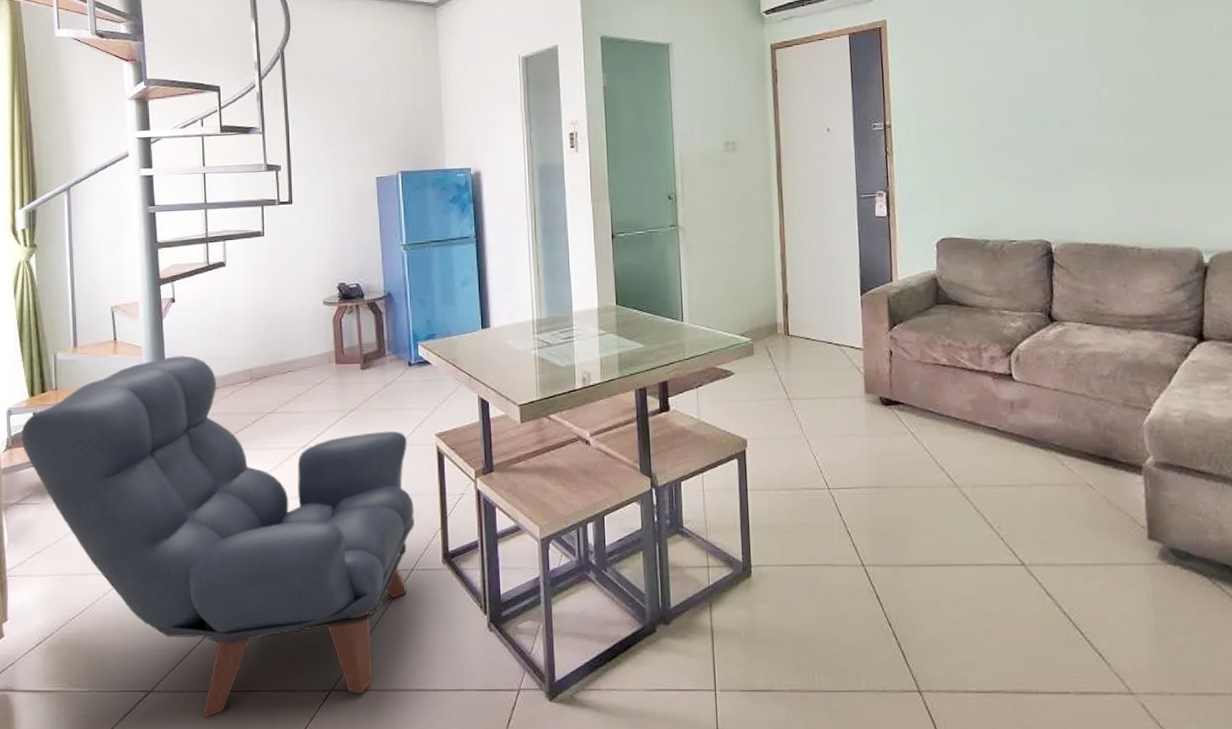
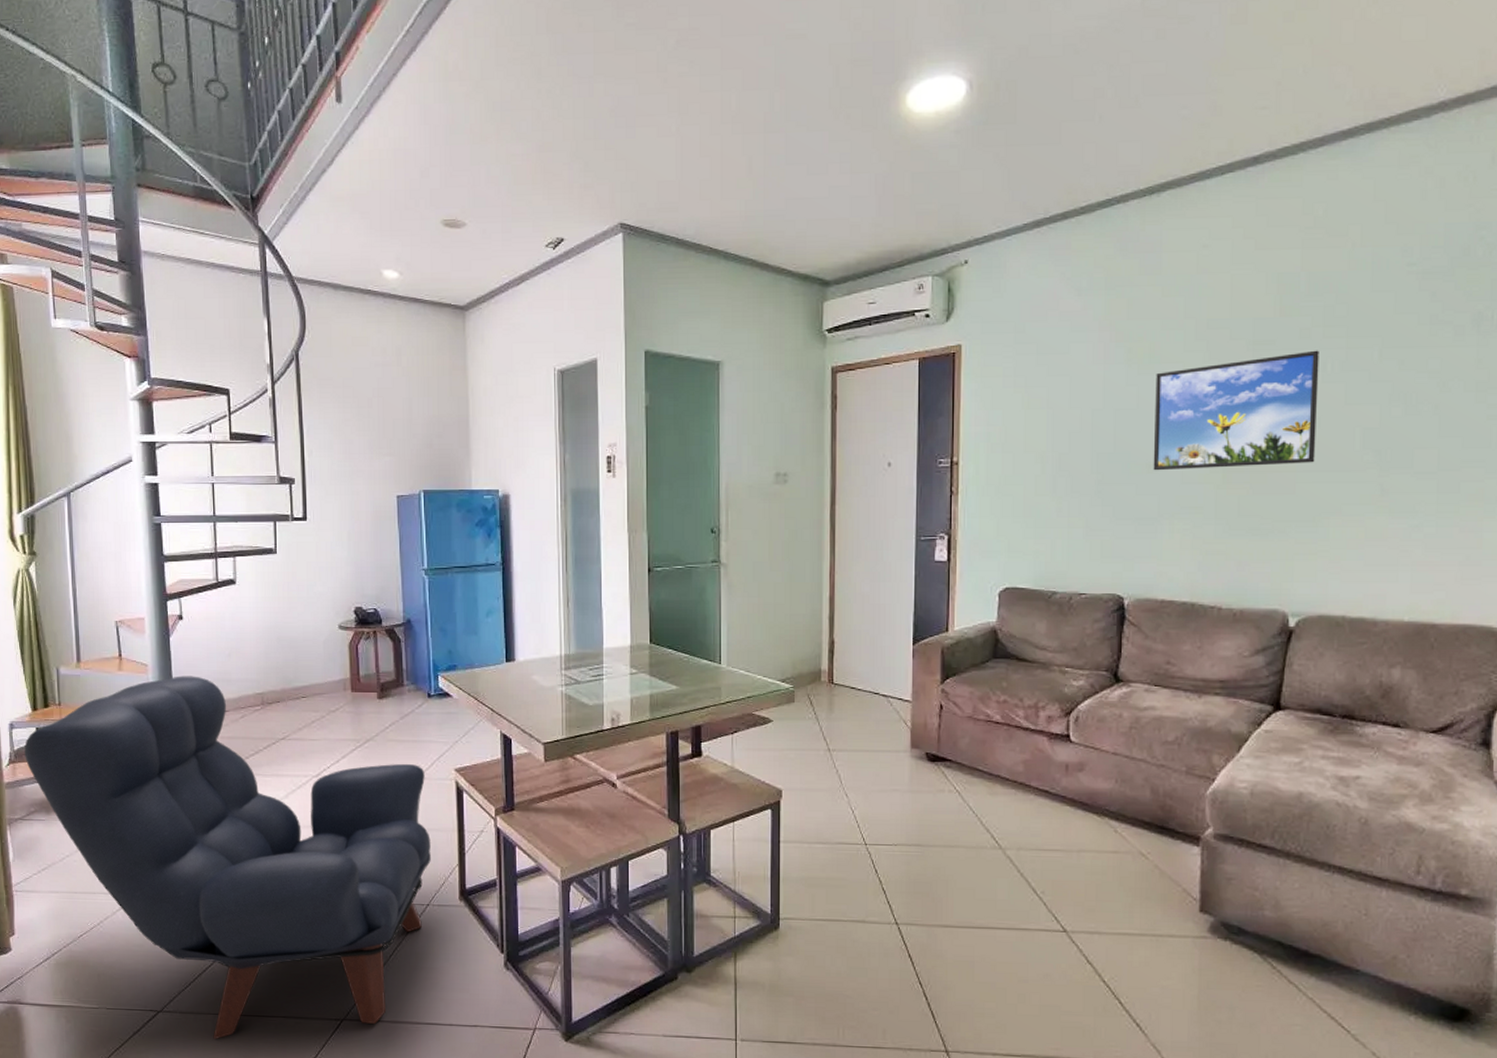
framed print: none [1062,12,1212,126] -> present [1153,350,1319,471]

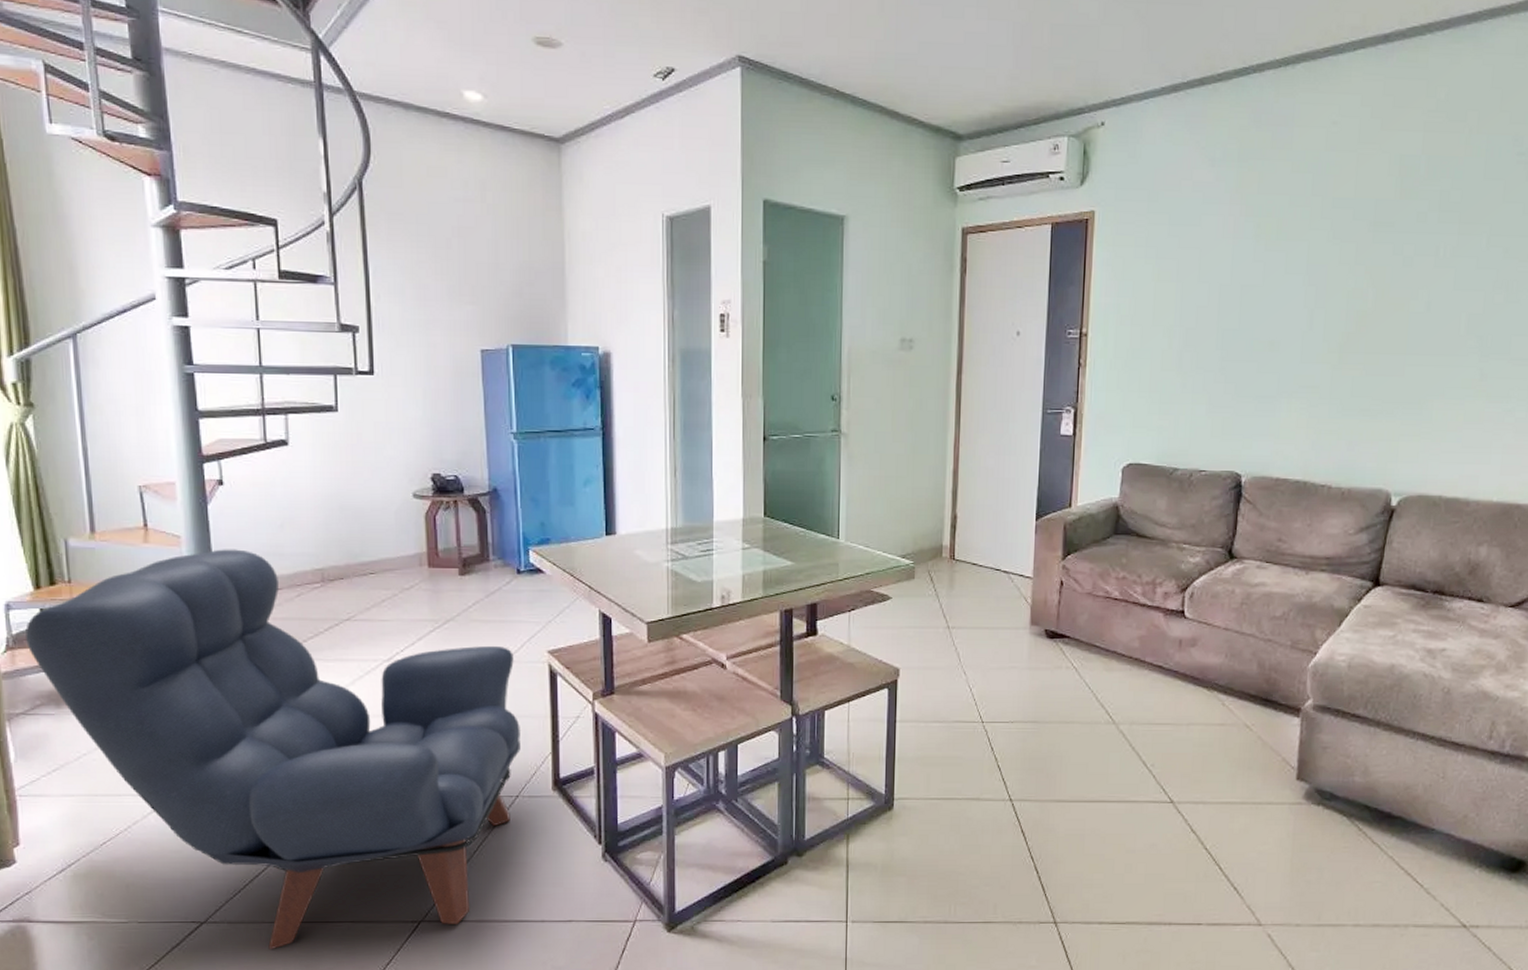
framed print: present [1153,350,1319,471] -> none [1274,234,1434,349]

